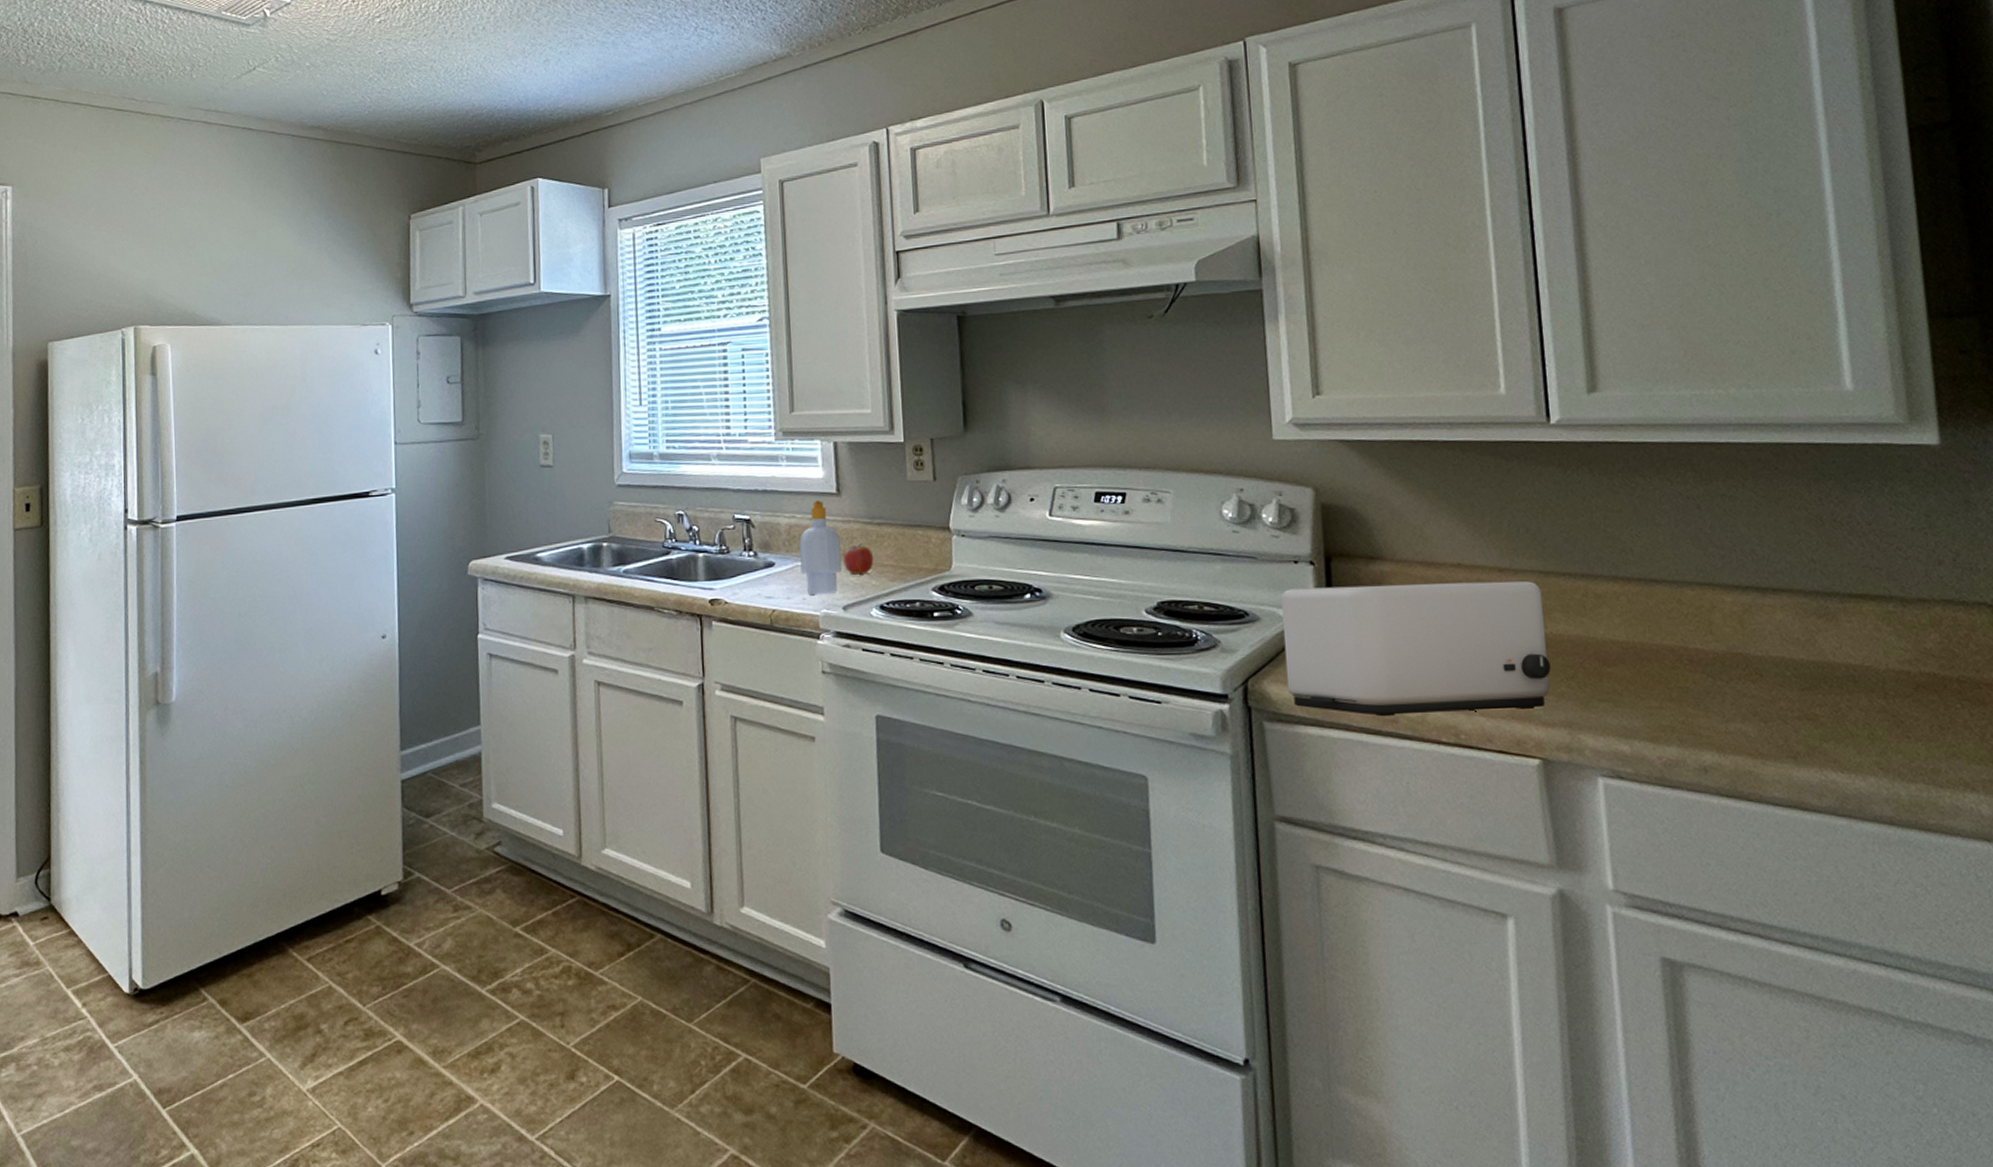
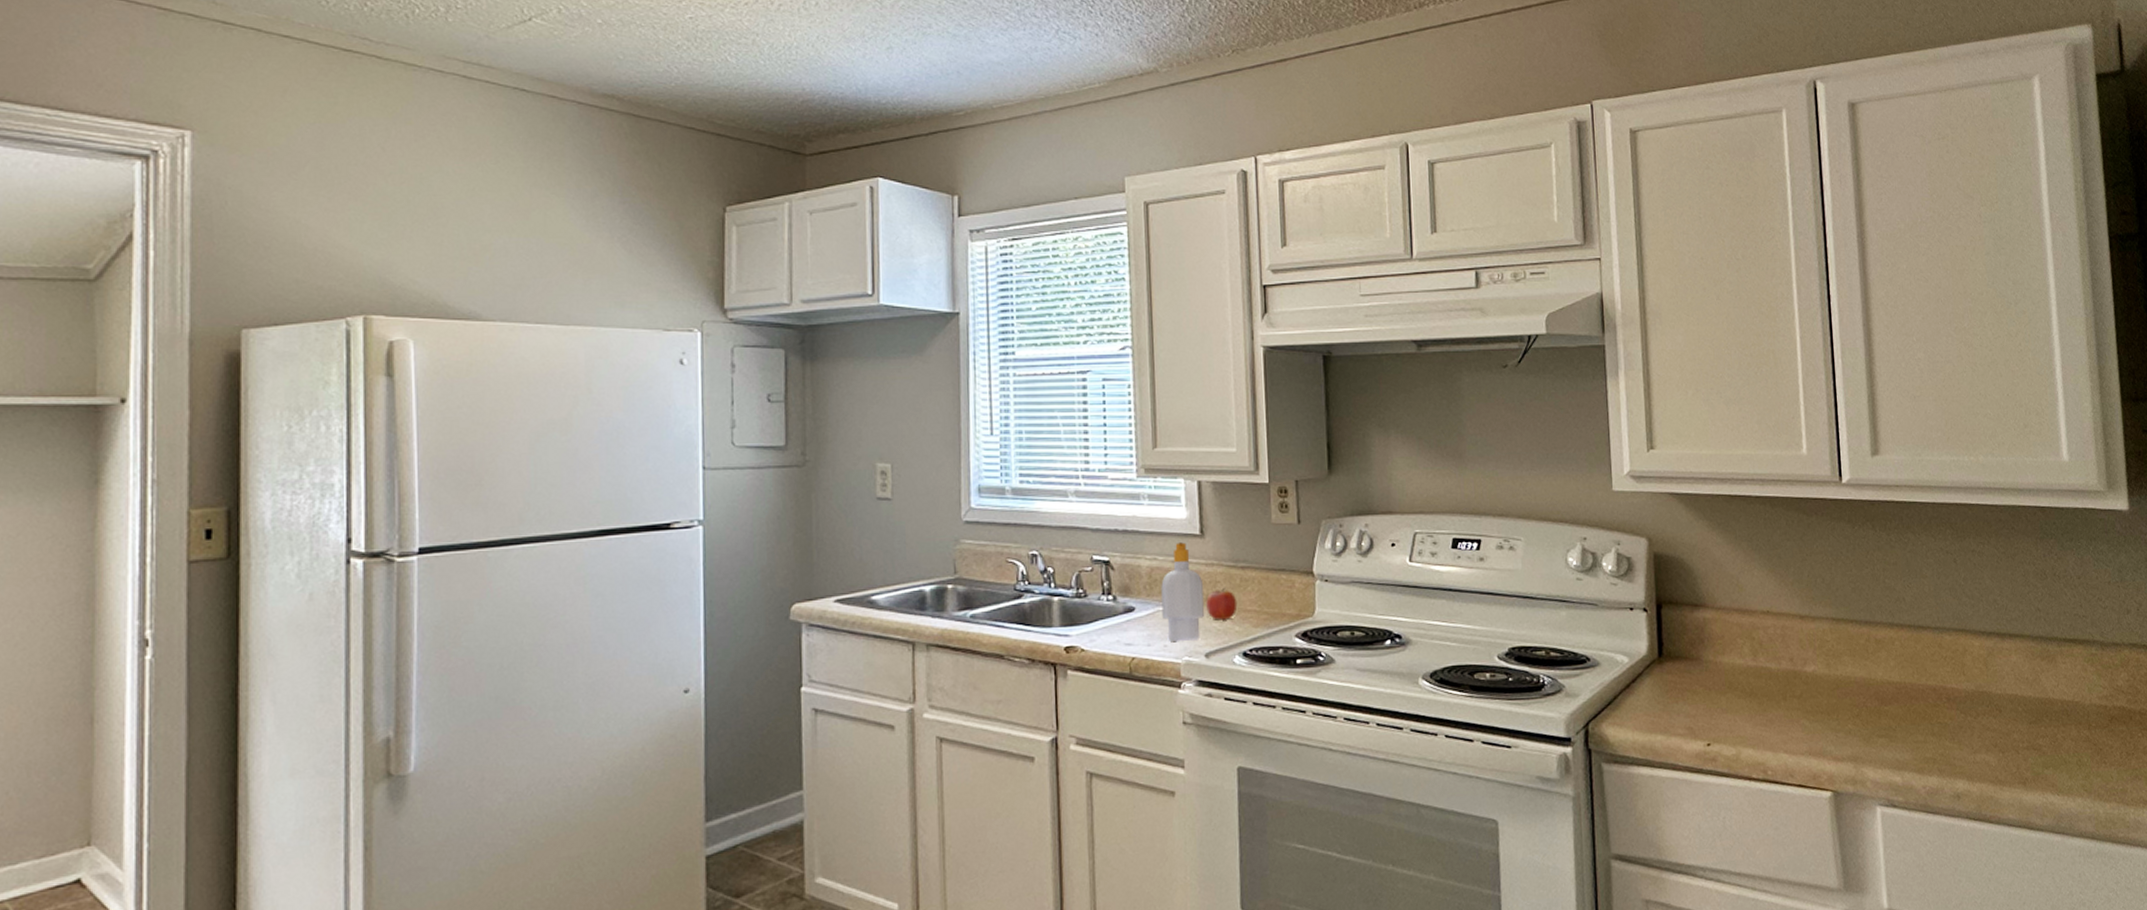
toaster: present [1280,581,1551,717] -> none [1618,627,1841,756]

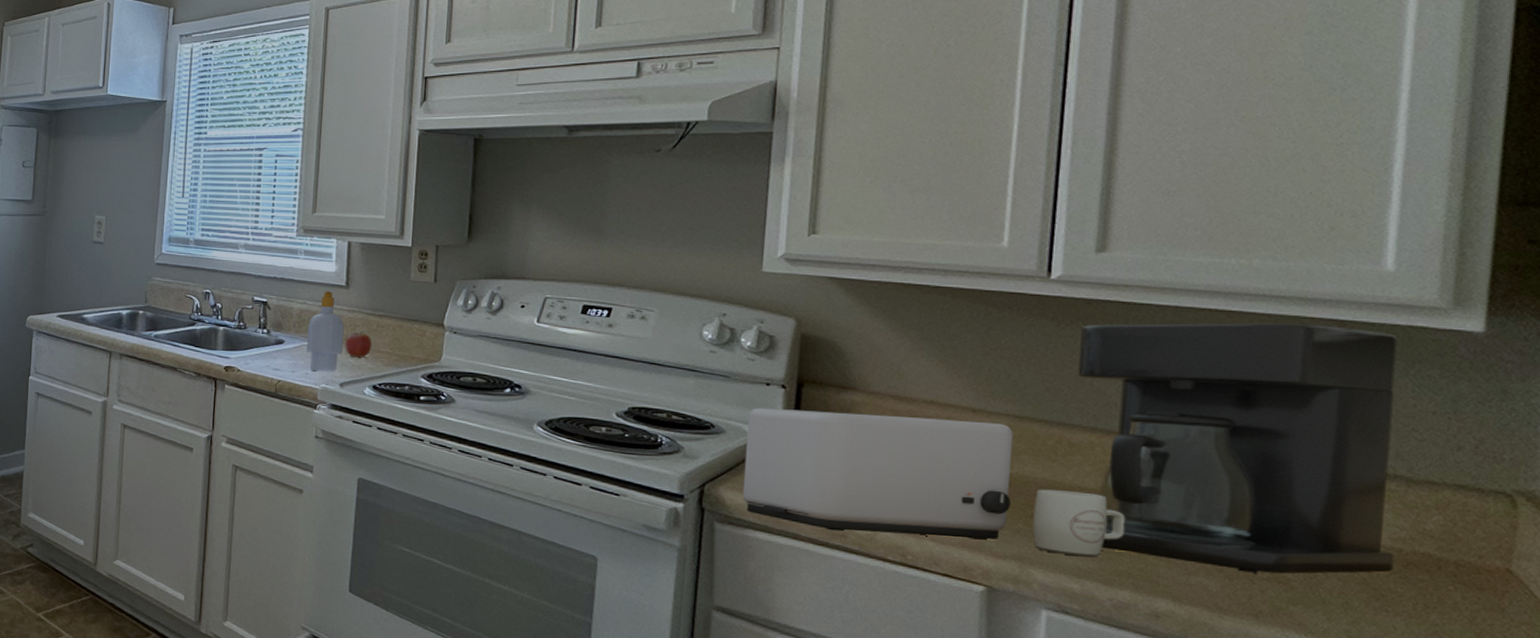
toaster: none [1618,627,1841,756] -> present [742,408,1013,541]
mug: none [1857,686,1926,750] -> present [1032,489,1126,558]
coffee maker: none [1870,512,2104,744] -> present [1078,323,1398,574]

